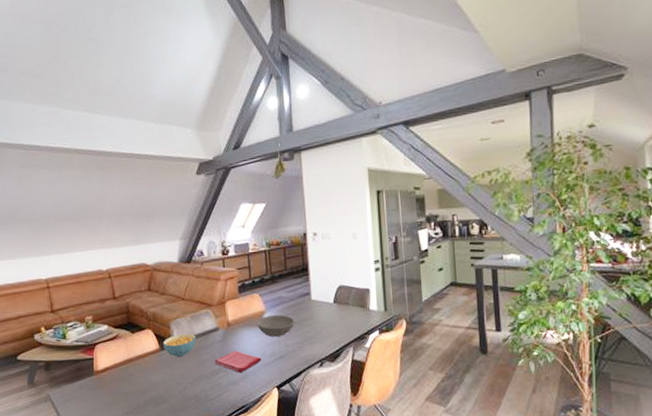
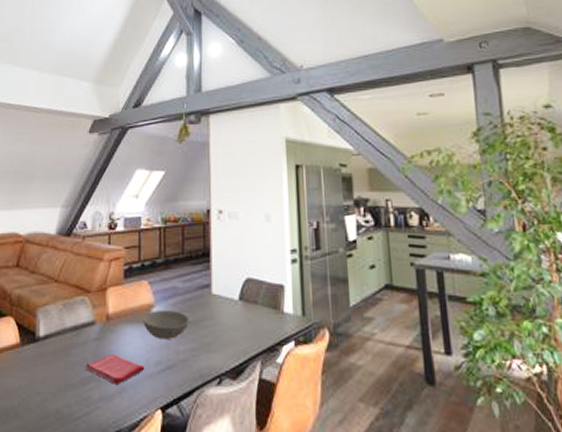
cereal bowl: present [163,333,196,357] -> none [25,325,66,356]

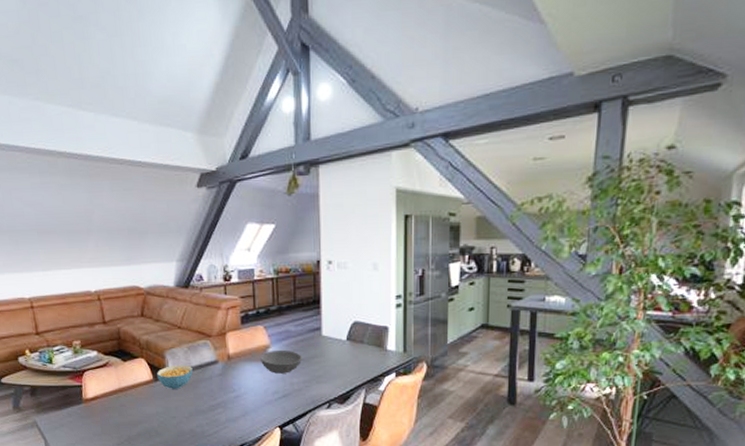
cereal bowl: none [25,325,66,356] -> present [157,364,193,389]
dish towel: present [85,354,145,386] -> none [212,386,264,411]

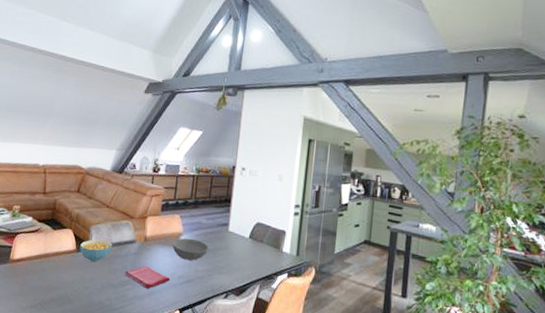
dish towel: none [212,386,264,411] -> present [125,266,171,290]

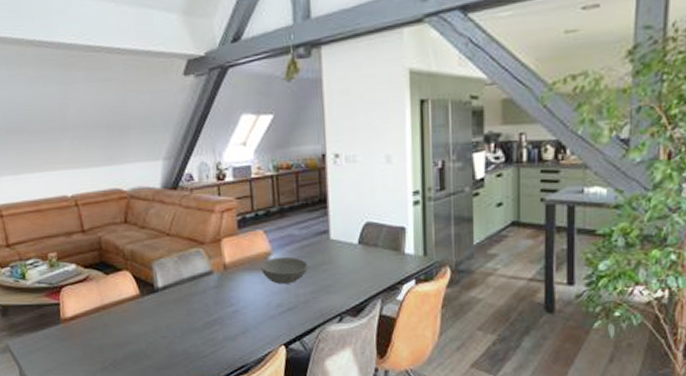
cereal bowl: present [80,239,112,262] -> none [144,276,185,305]
dish towel: present [125,266,171,290] -> none [207,300,267,327]

